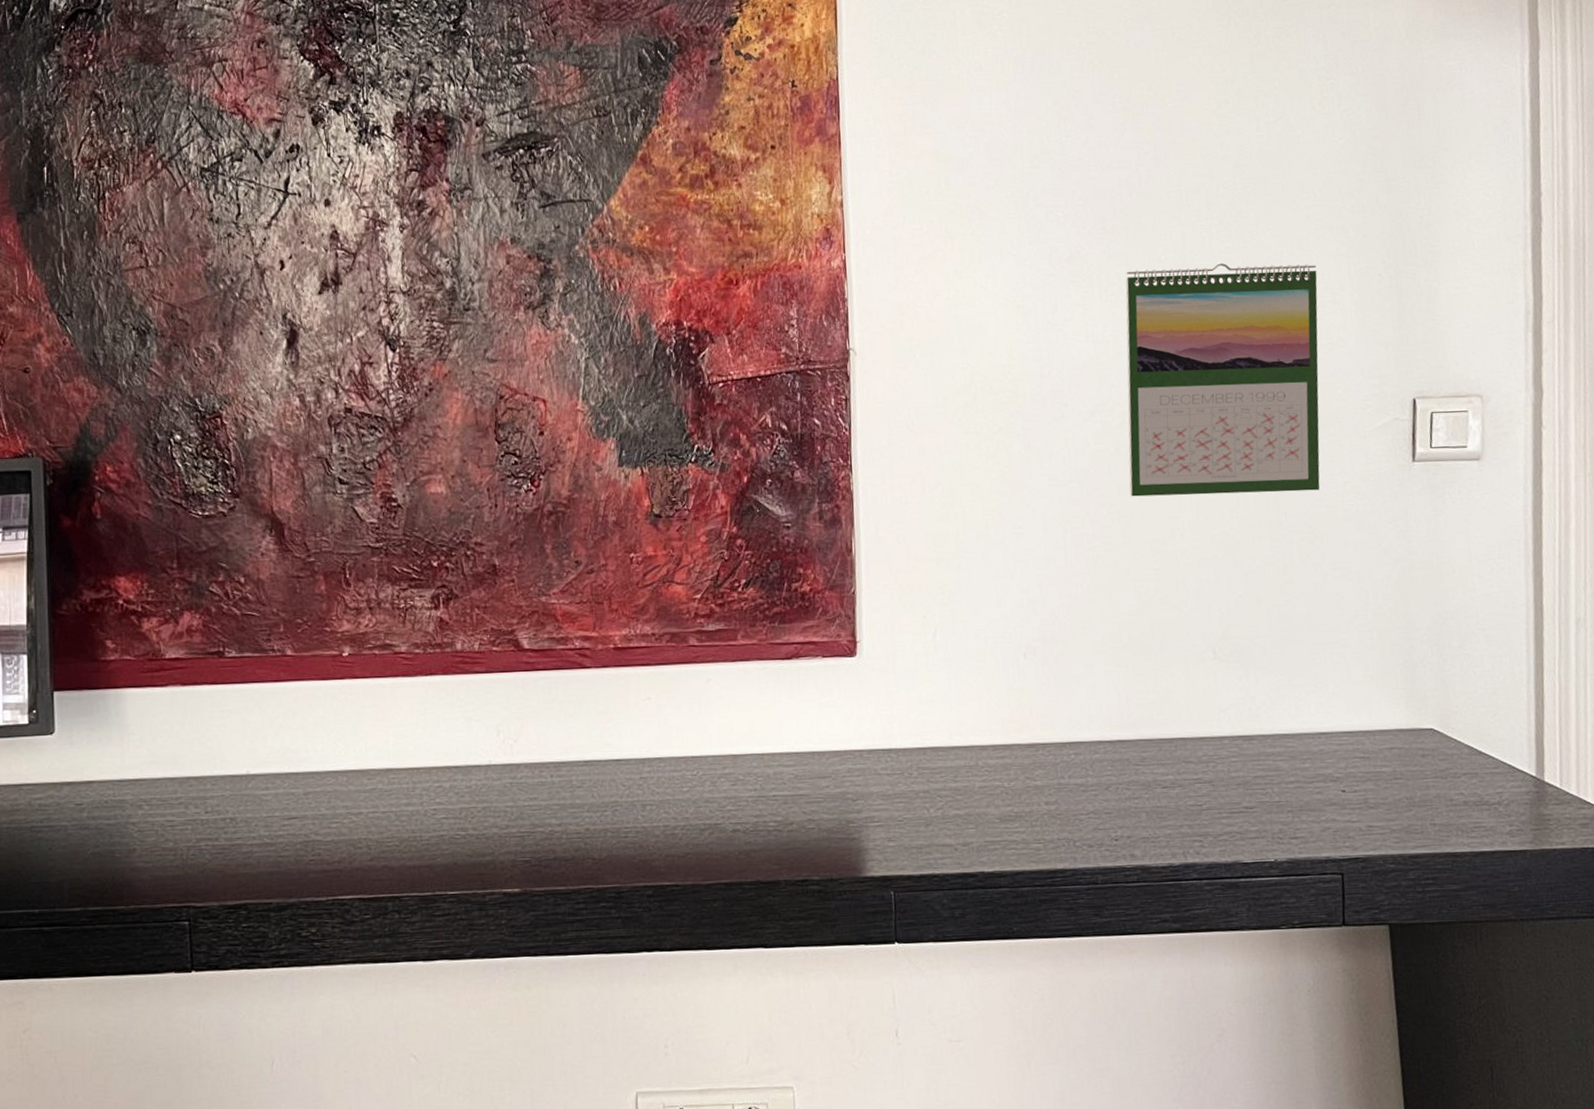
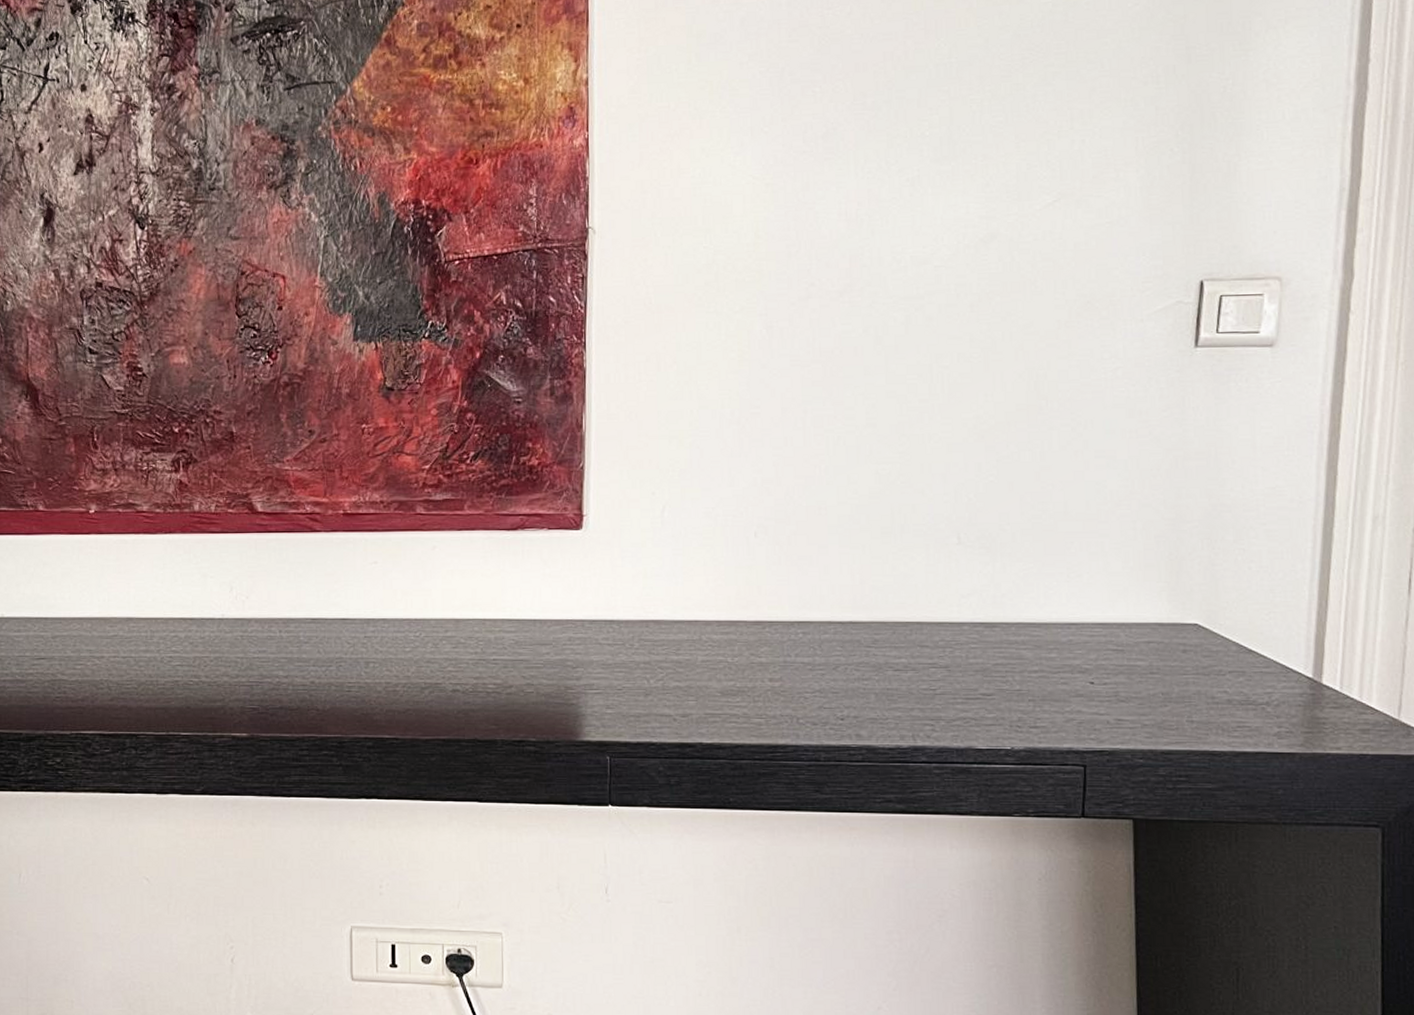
calendar: present [1125,263,1320,497] -> none [876,138,1099,379]

